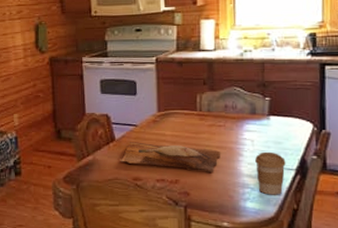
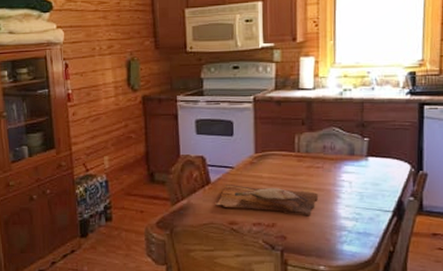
coffee cup: present [254,151,286,195] -> none [352,193,383,238]

